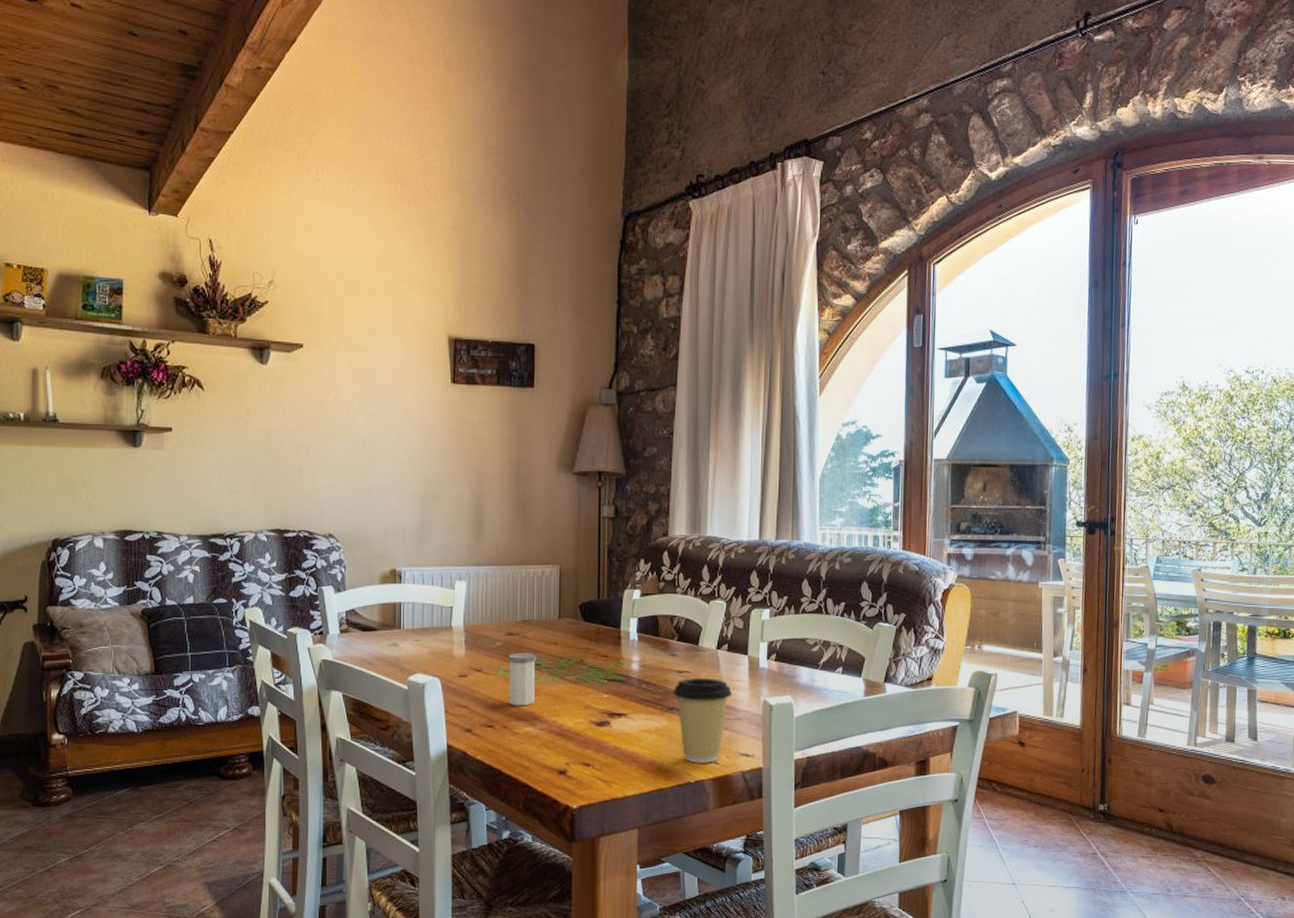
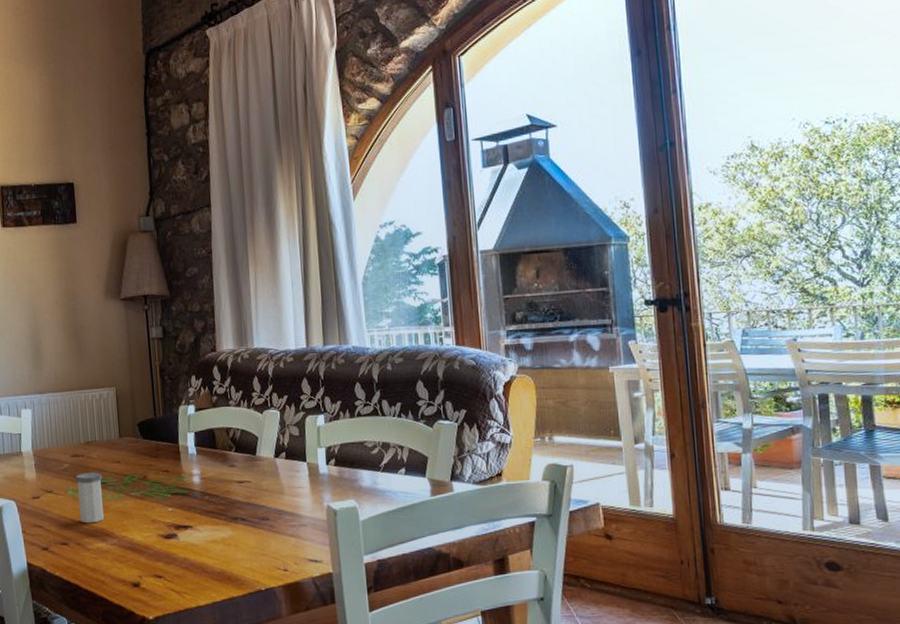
coffee cup: present [673,678,733,763] -> none [235,487,295,571]

